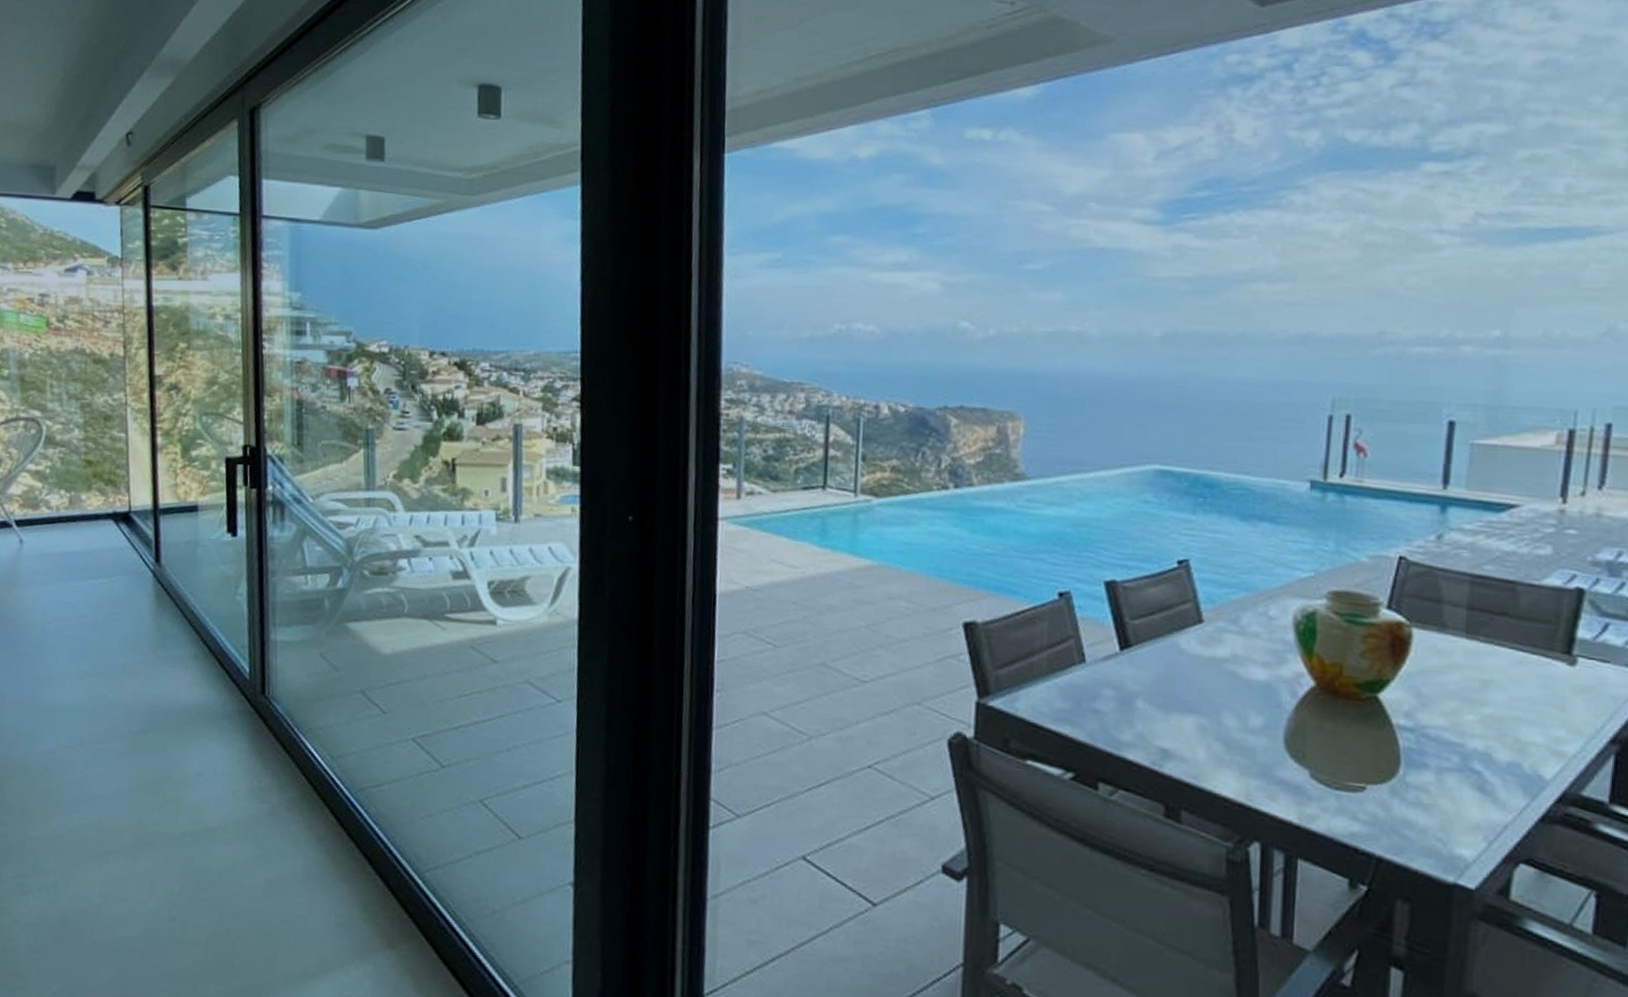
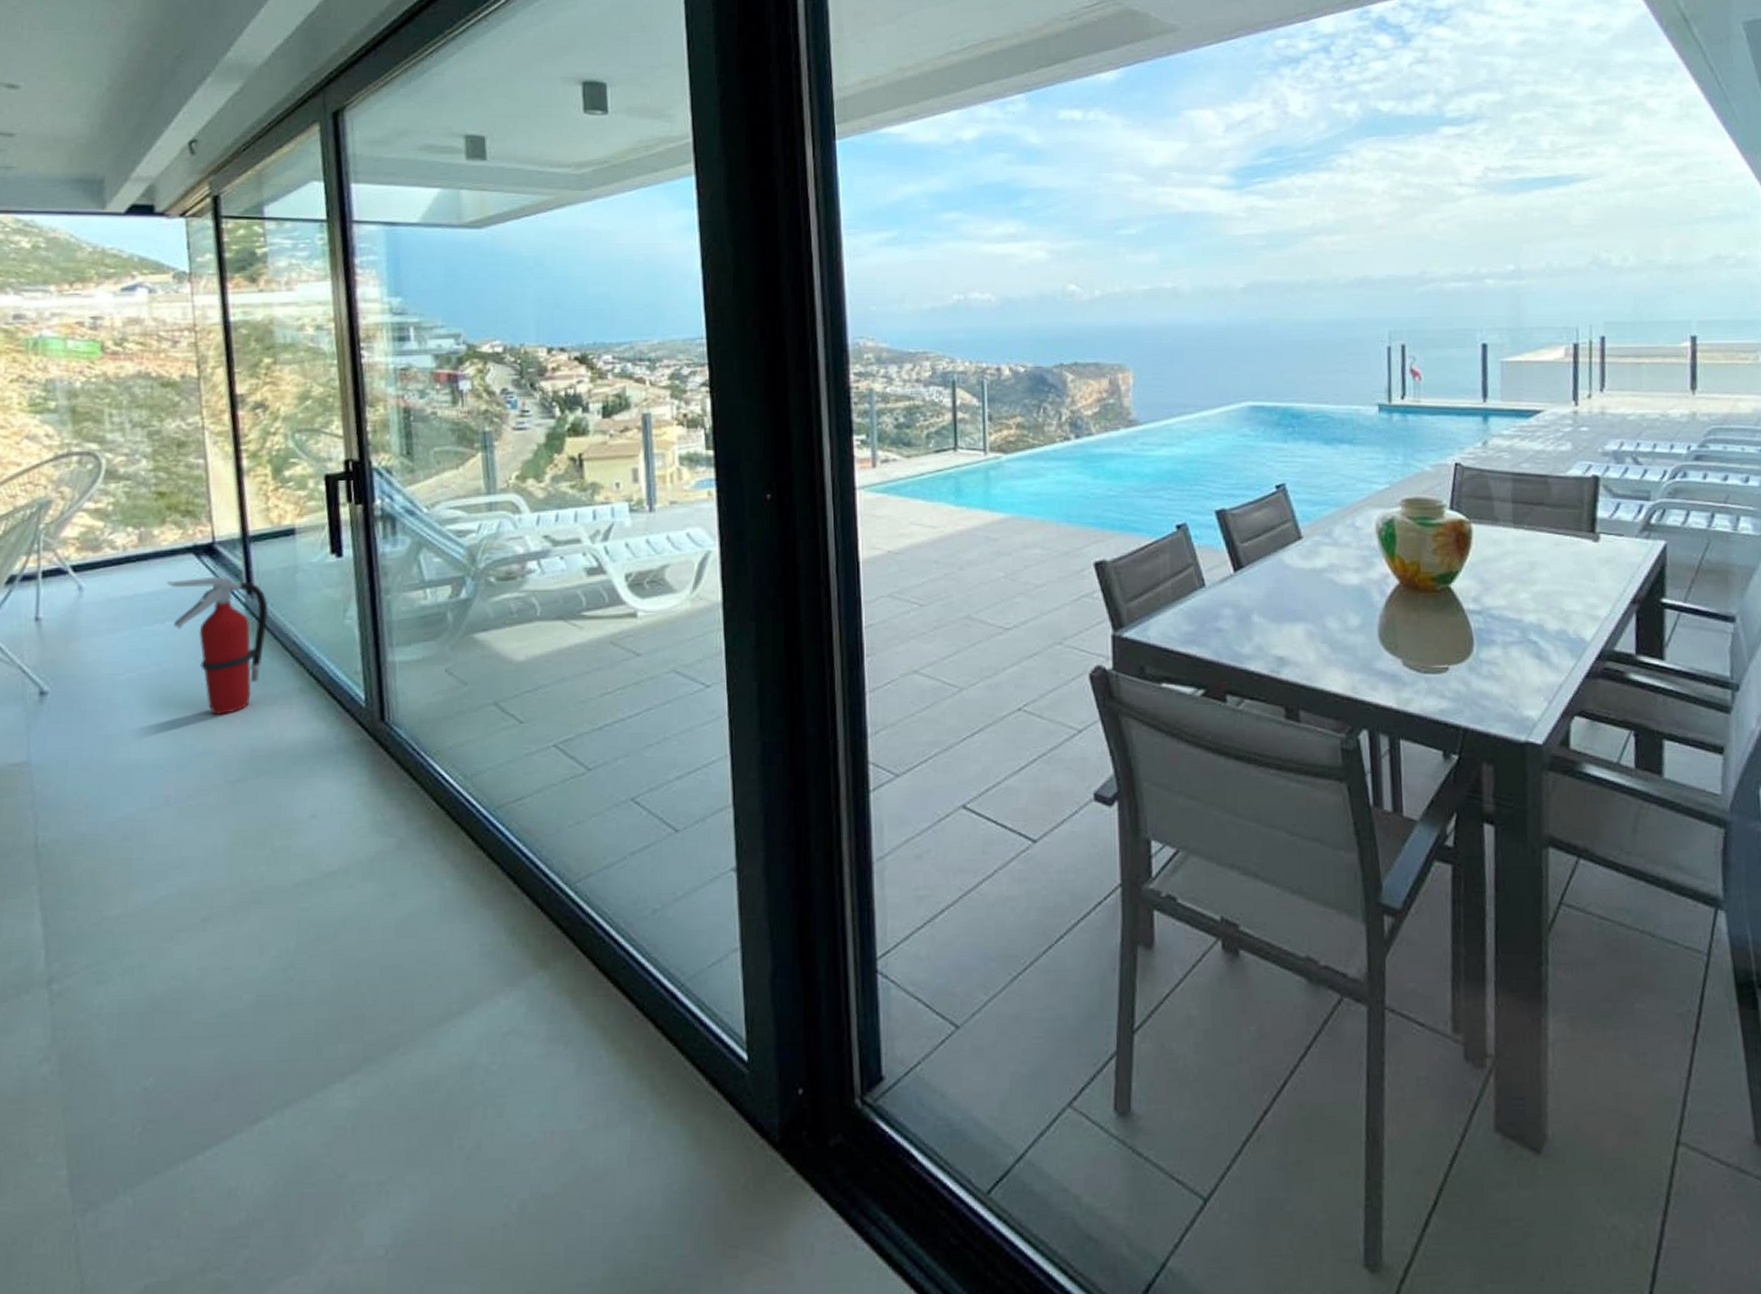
fire extinguisher: none [90,542,172,671] -> present [166,576,268,716]

